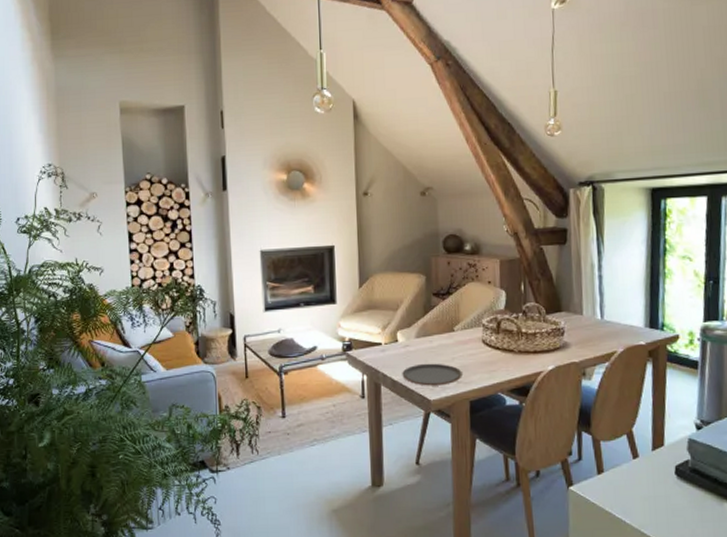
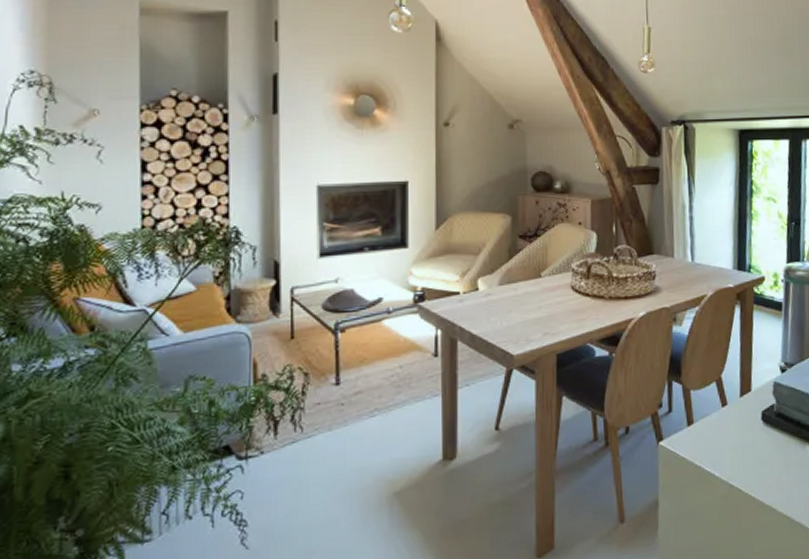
plate: present [402,363,462,386] -> none [482,313,549,340]

